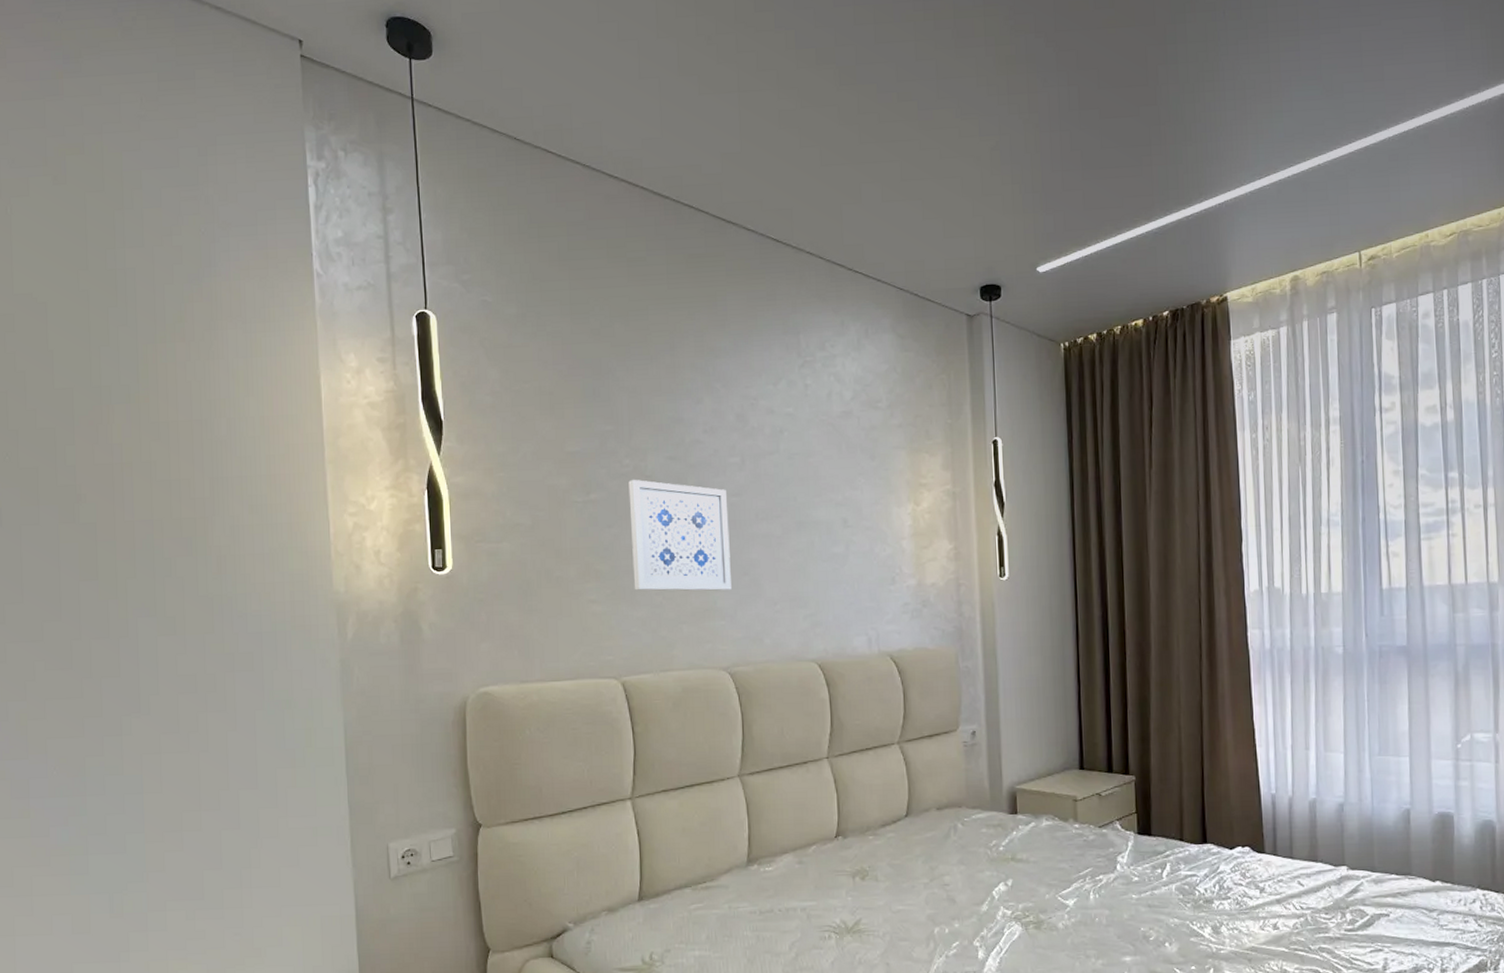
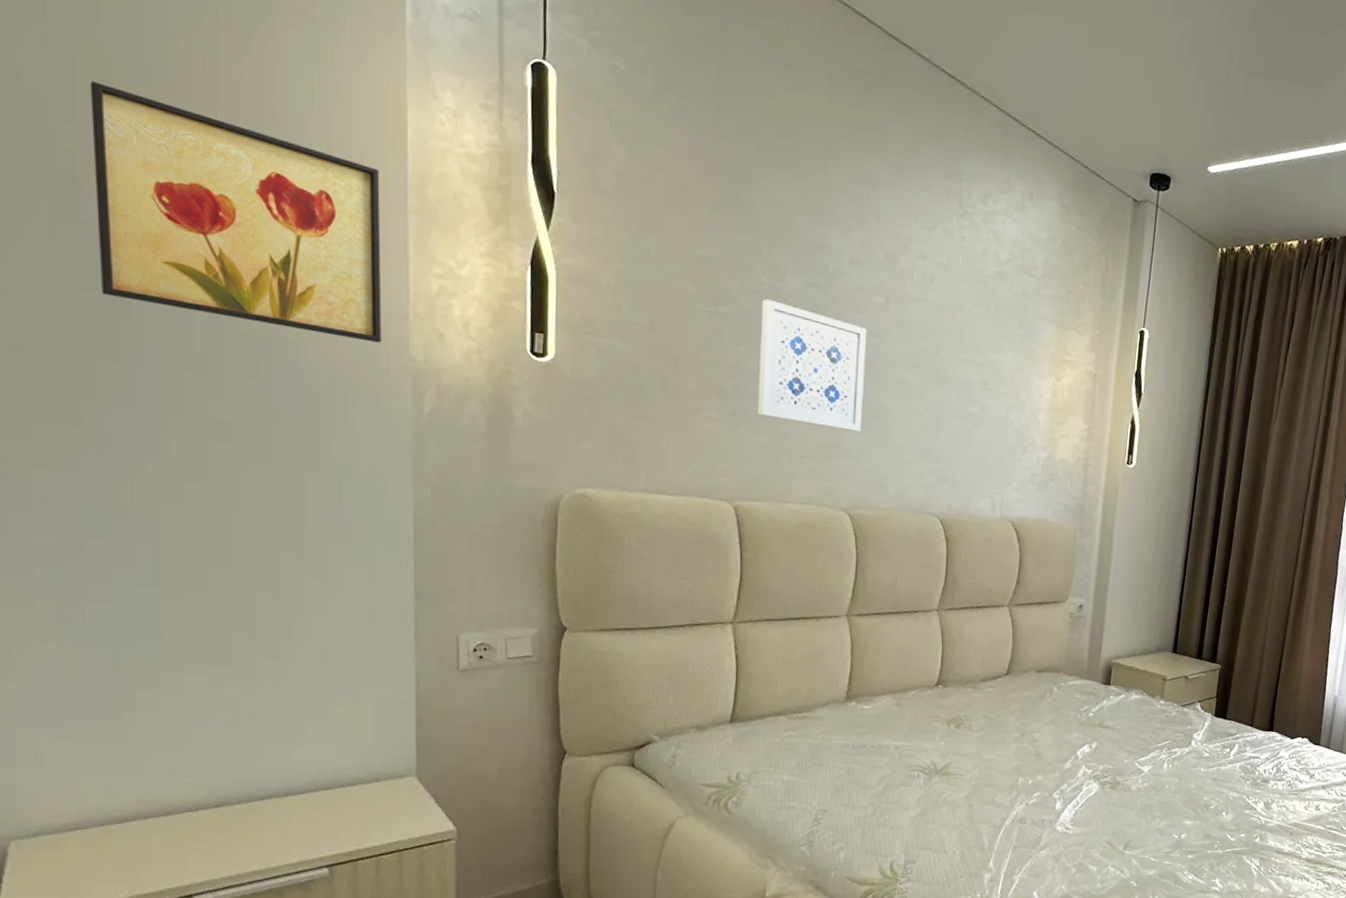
wall art: none [85,407,310,583] -> present [89,81,382,343]

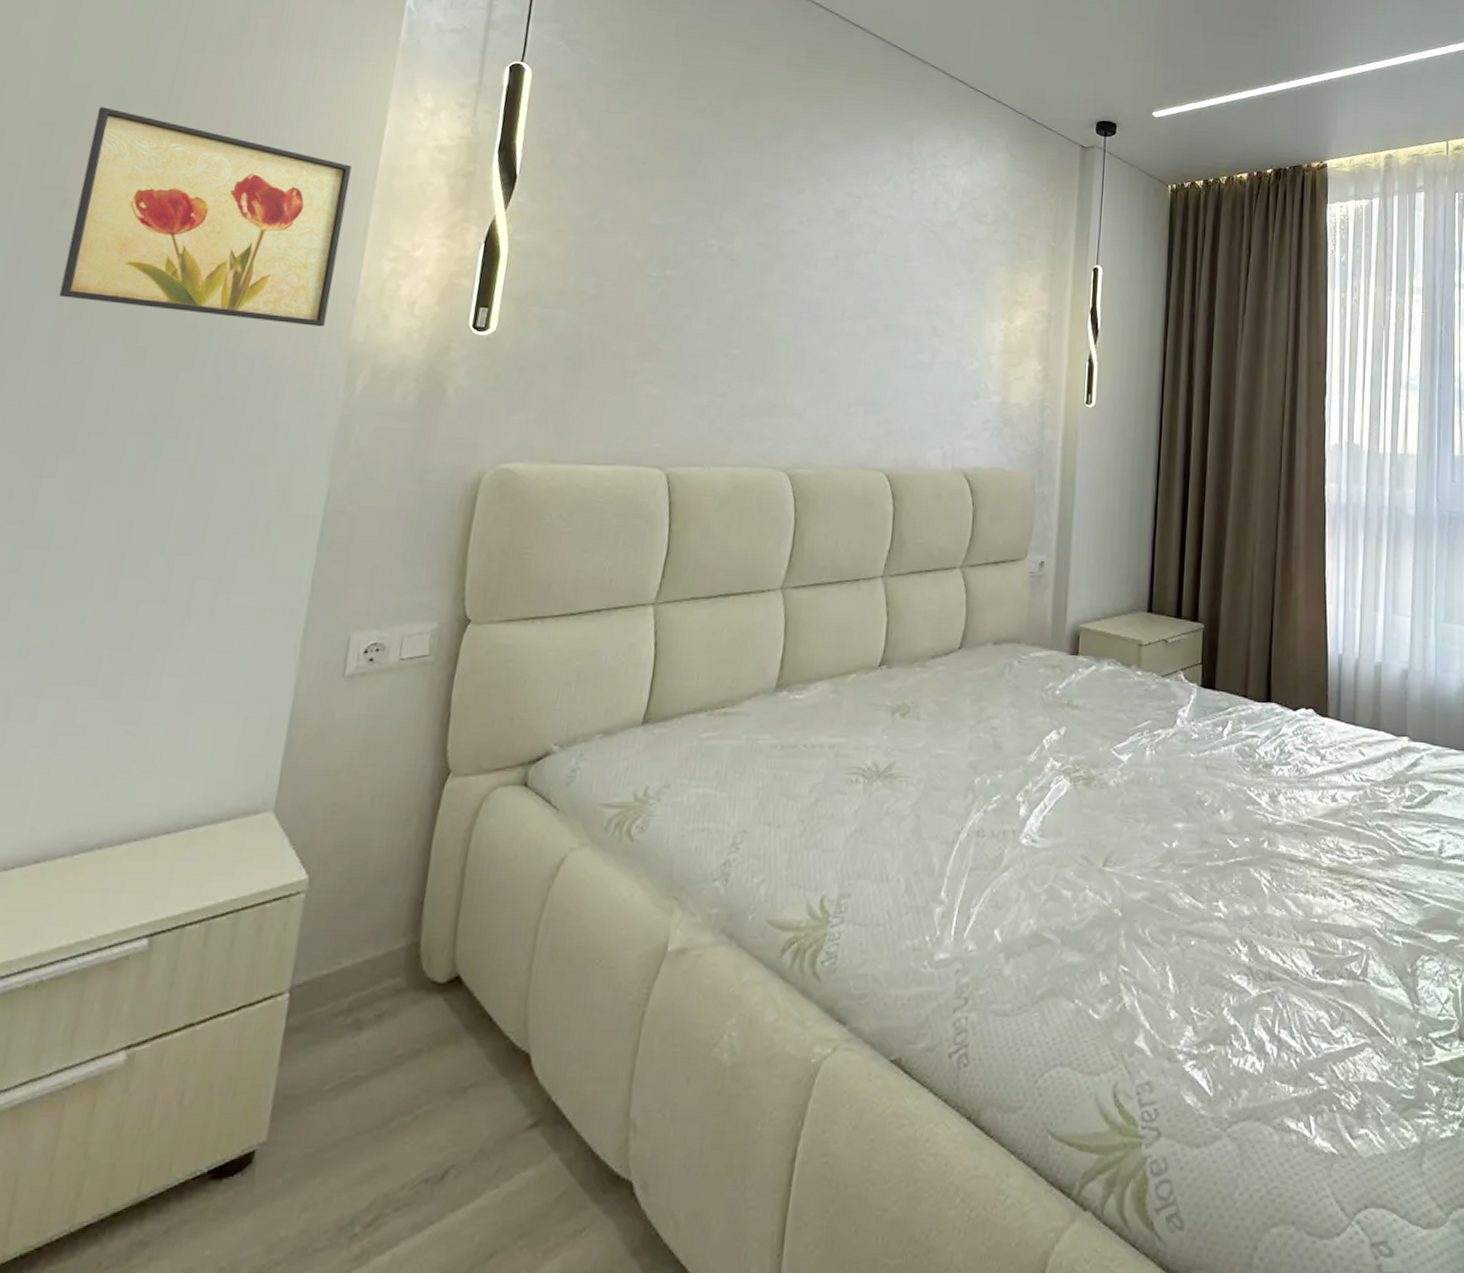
wall art: present [757,299,867,432] -> none [698,261,815,387]

